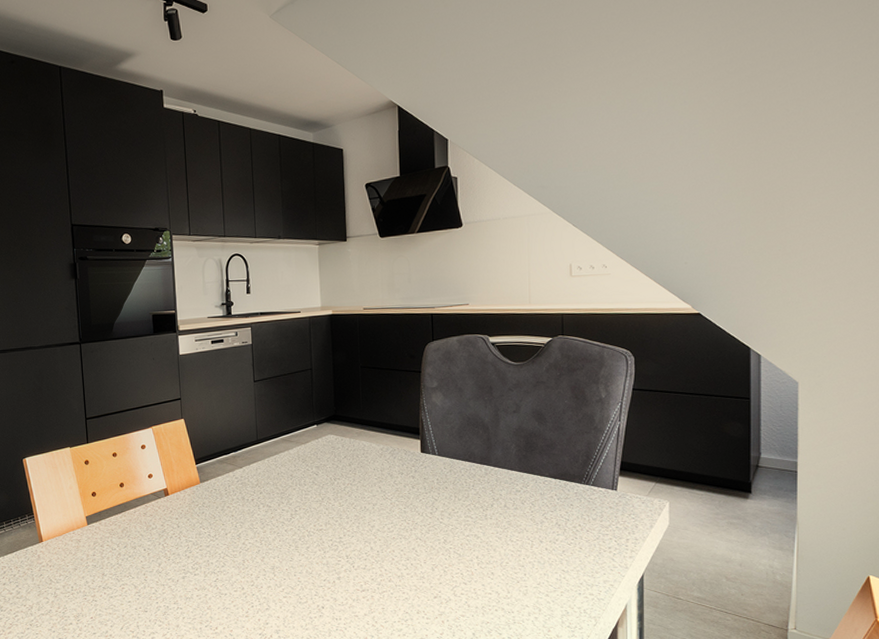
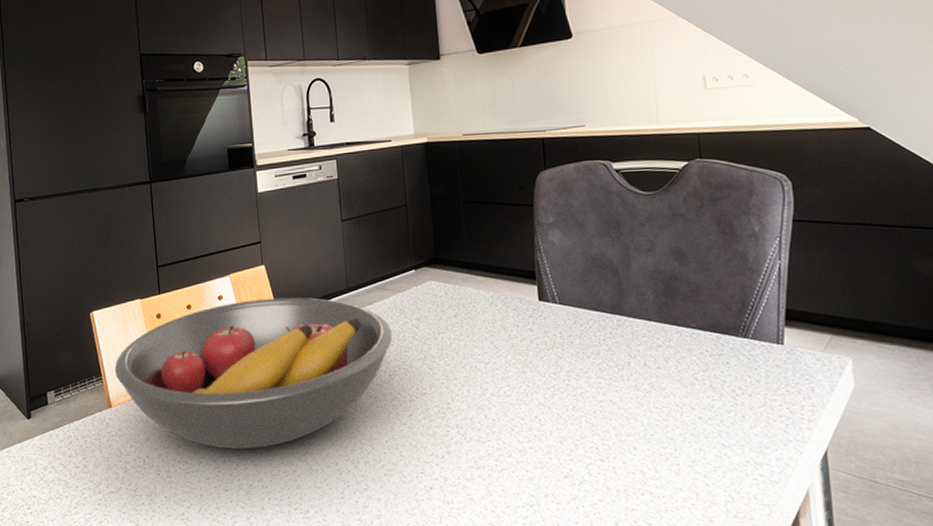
fruit bowl: none [45,447,295,577] -> present [114,297,393,449]

